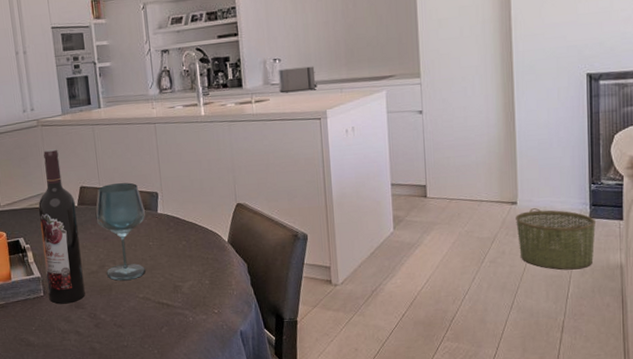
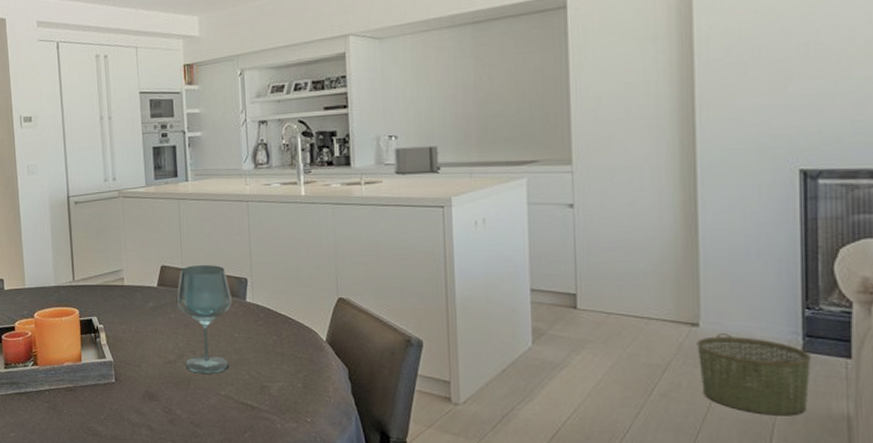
wine bottle: present [38,149,85,304] -> none [114,223,161,394]

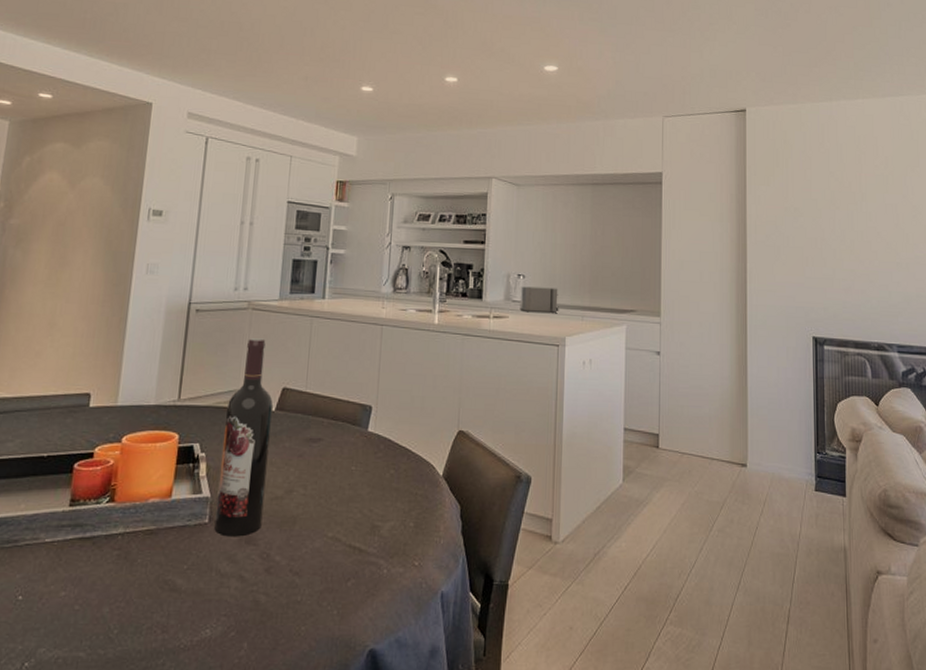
wine bottle: none [114,223,161,394] -> present [214,338,274,537]
wine glass: present [176,265,232,374] -> none [293,389,354,512]
basket: present [697,333,813,416] -> none [745,474,822,549]

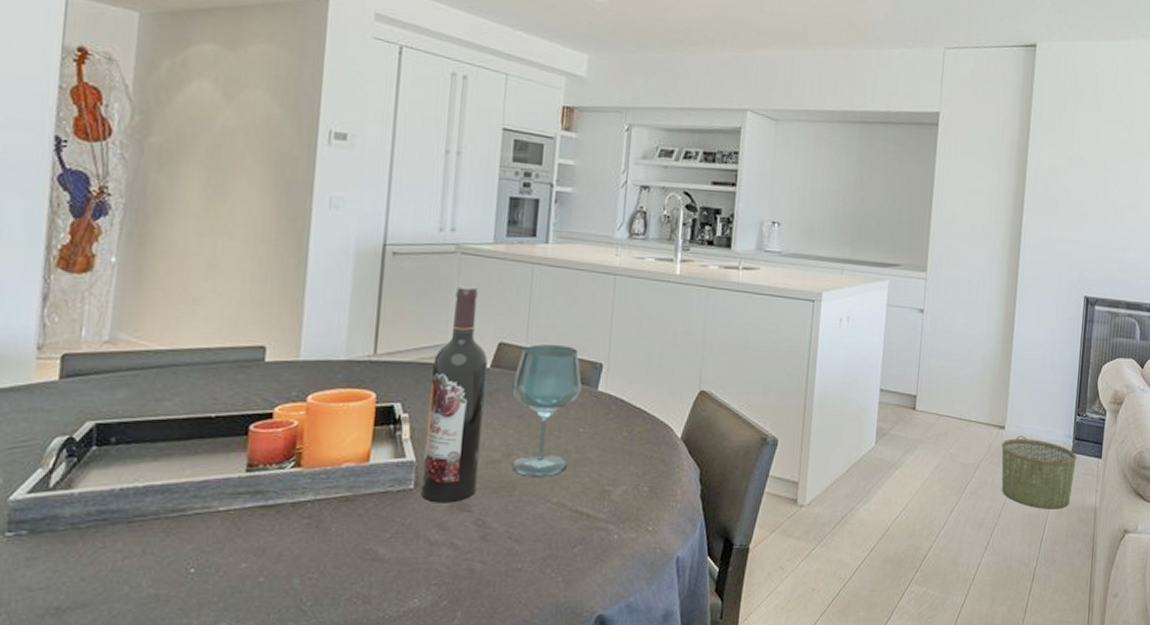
wine glass: none [293,389,354,512] -> present [512,344,582,477]
toaster: present [520,286,559,314] -> none [773,235,817,266]
basket: none [745,474,822,549] -> present [1001,436,1078,509]

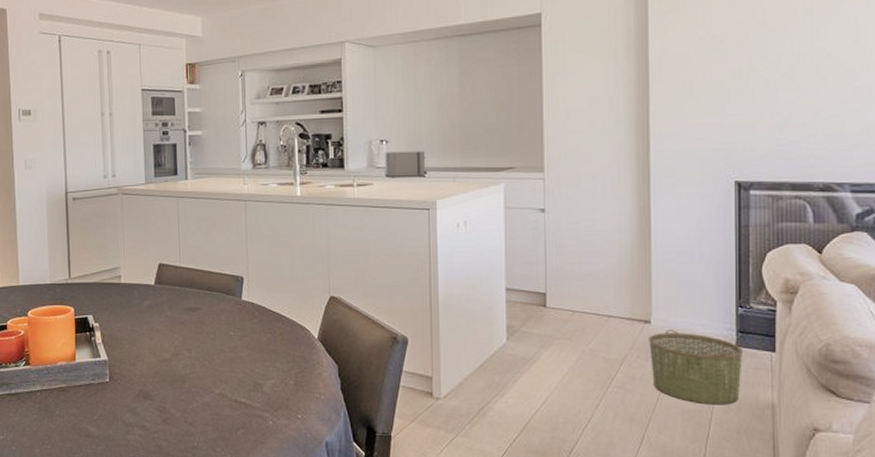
wine bottle: present [421,286,488,503] -> none [111,220,155,393]
wine glass: present [512,344,582,477] -> none [173,263,228,372]
toaster: none [773,235,817,266] -> present [384,151,427,178]

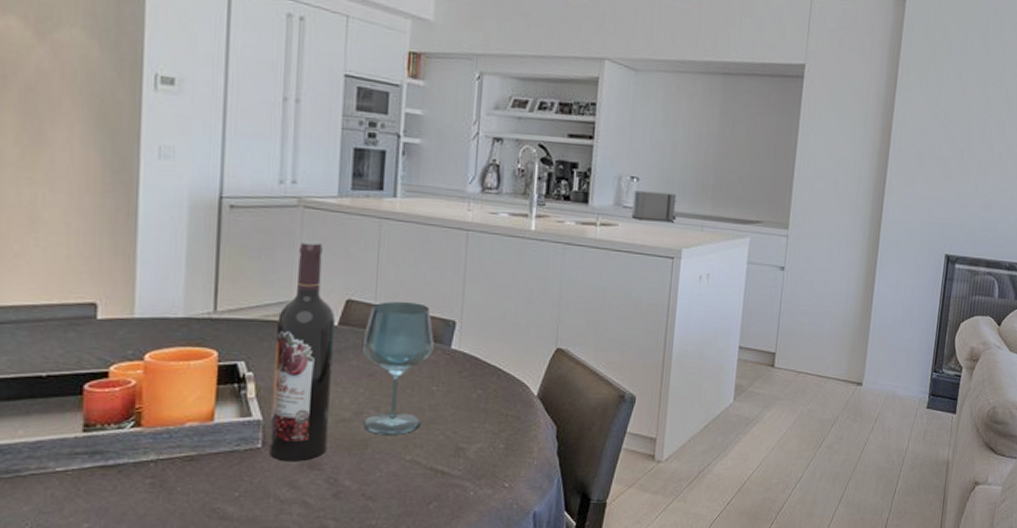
wine bottle: none [111,220,155,393] -> present [269,241,336,462]
wine glass: none [173,263,228,372] -> present [362,302,434,435]
basket: present [649,330,744,405] -> none [857,392,933,463]

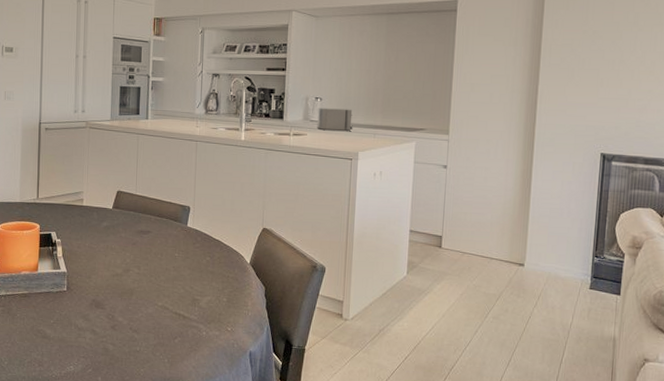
wine bottle: present [269,241,336,462] -> none [71,151,111,302]
wine glass: present [362,302,434,435] -> none [128,192,175,287]

